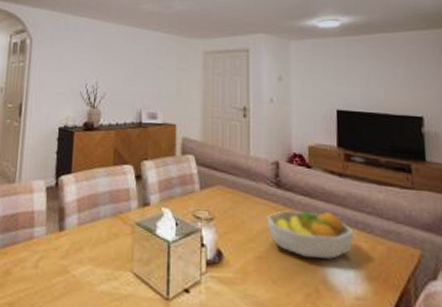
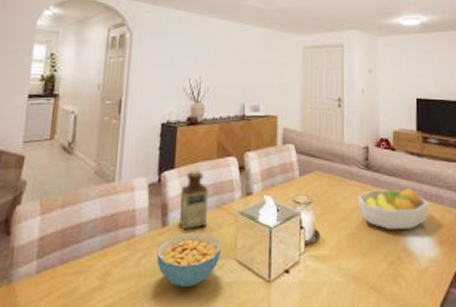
cereal bowl: none [54,238,118,295] -> present [157,232,222,287]
bottle: none [75,176,106,237] -> present [179,170,210,230]

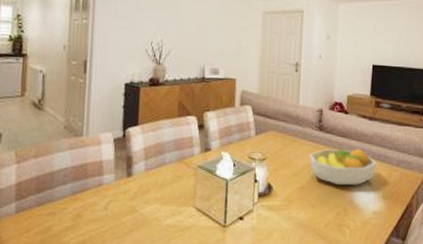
cereal bowl: present [157,232,222,287] -> none [123,182,182,229]
bottle: present [179,170,210,230] -> none [142,127,171,180]

